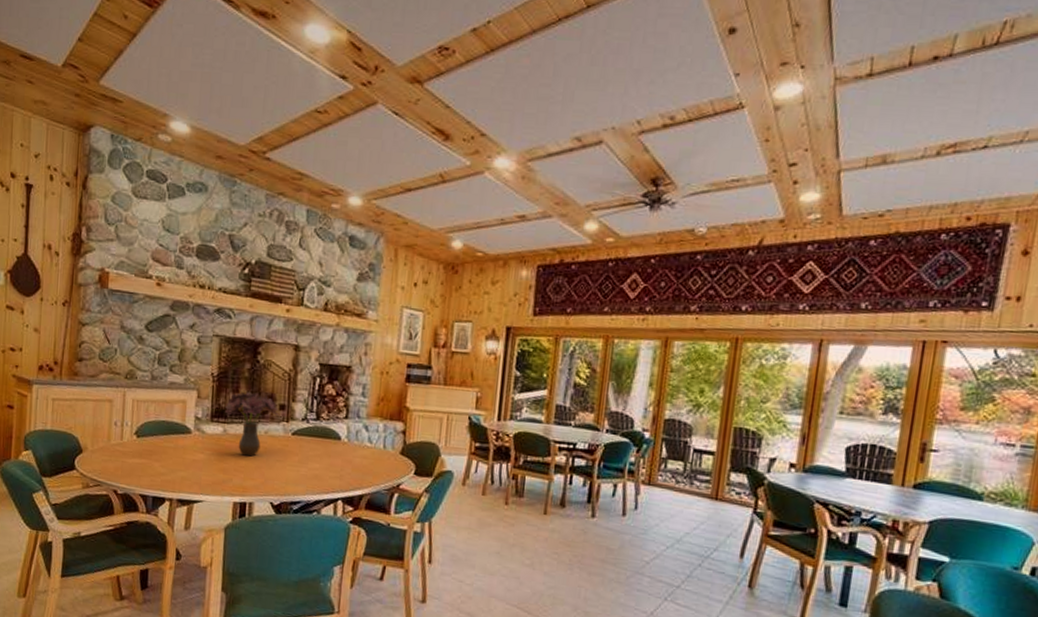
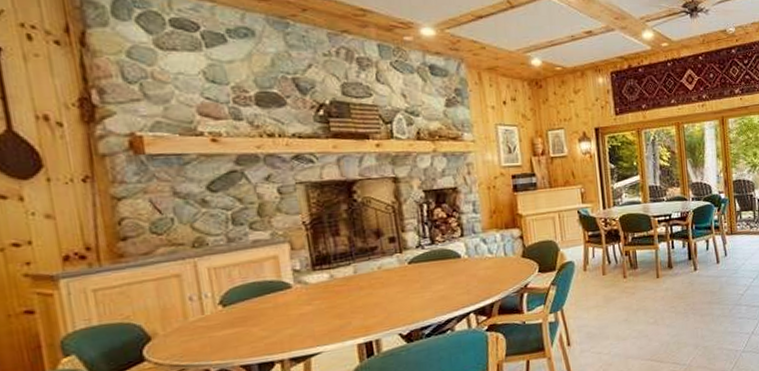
flower arrangement: present [224,391,279,457] -> none [325,231,390,296]

